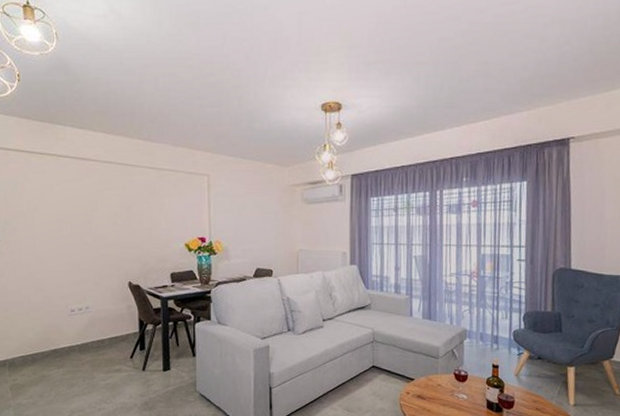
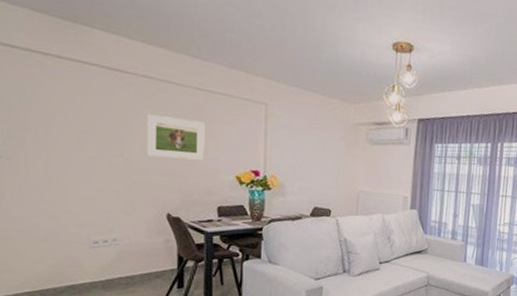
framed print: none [109,195,157,232] -> present [146,114,205,161]

